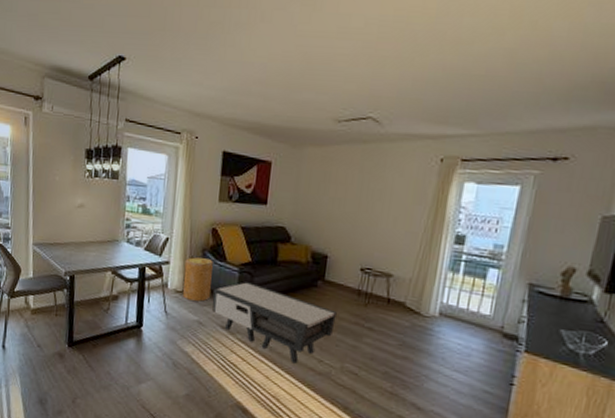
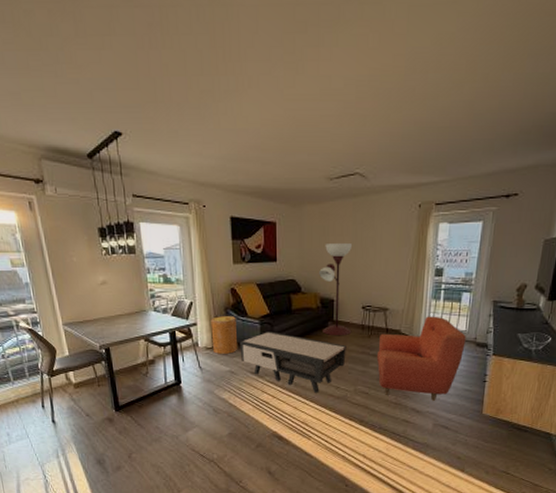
floor lamp: none [310,191,355,300] -> present [318,242,352,336]
armchair: none [372,290,490,399] -> present [376,316,466,401]

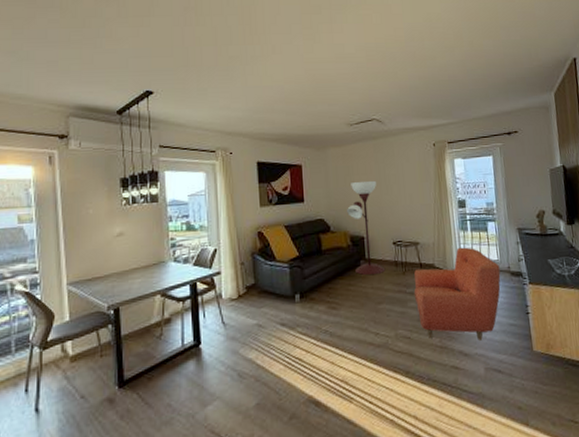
basket: present [211,316,238,354] -> none [236,261,266,305]
coffee table: present [239,332,346,393] -> none [268,275,382,343]

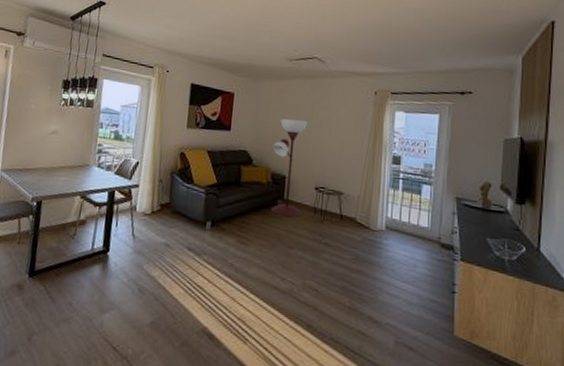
armchair: present [414,247,501,341] -> none [329,206,429,310]

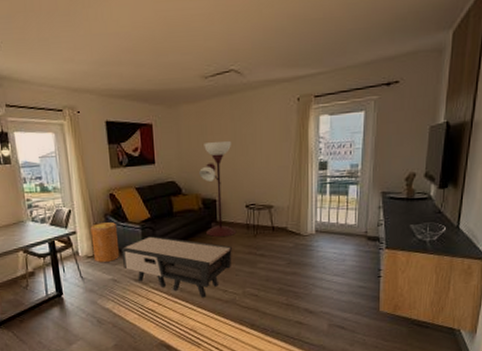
basket: none [150,180,181,223] -> present [90,222,120,262]
coffee table: none [179,203,296,283] -> present [121,236,232,298]

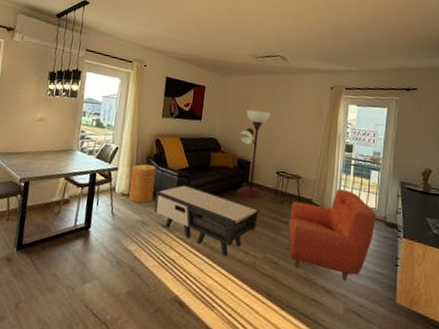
armchair: none [264,211,356,300] -> present [287,189,376,281]

